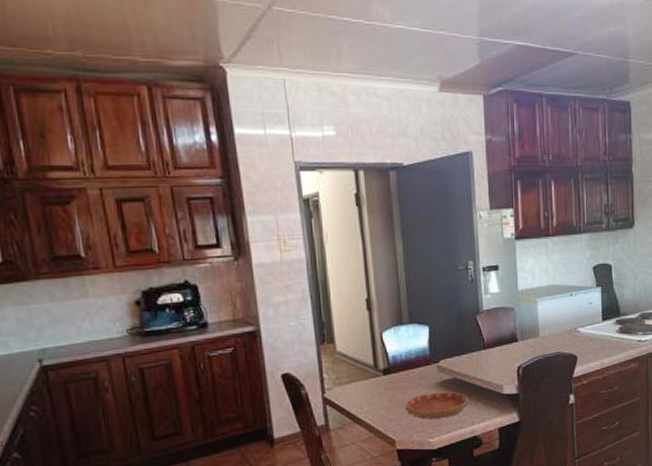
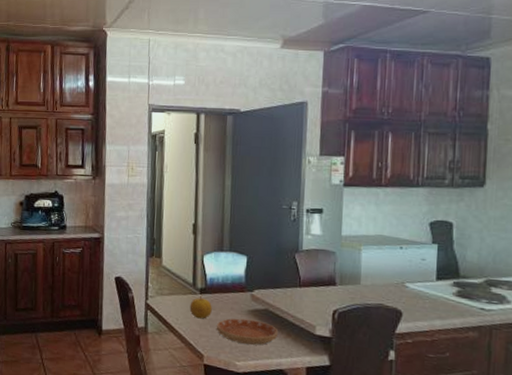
fruit: none [373,376,398,403] -> present [189,294,212,319]

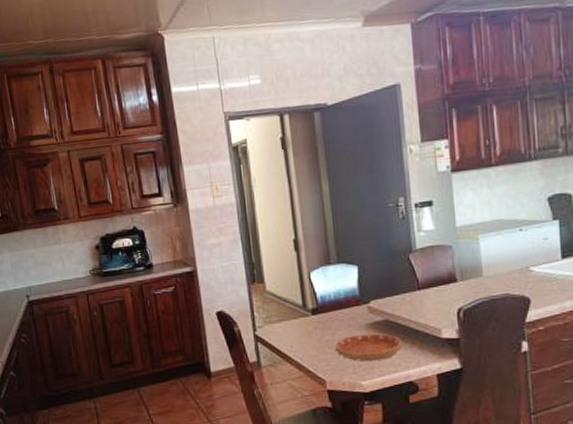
fruit: present [189,294,212,319] -> none [303,316,328,342]

